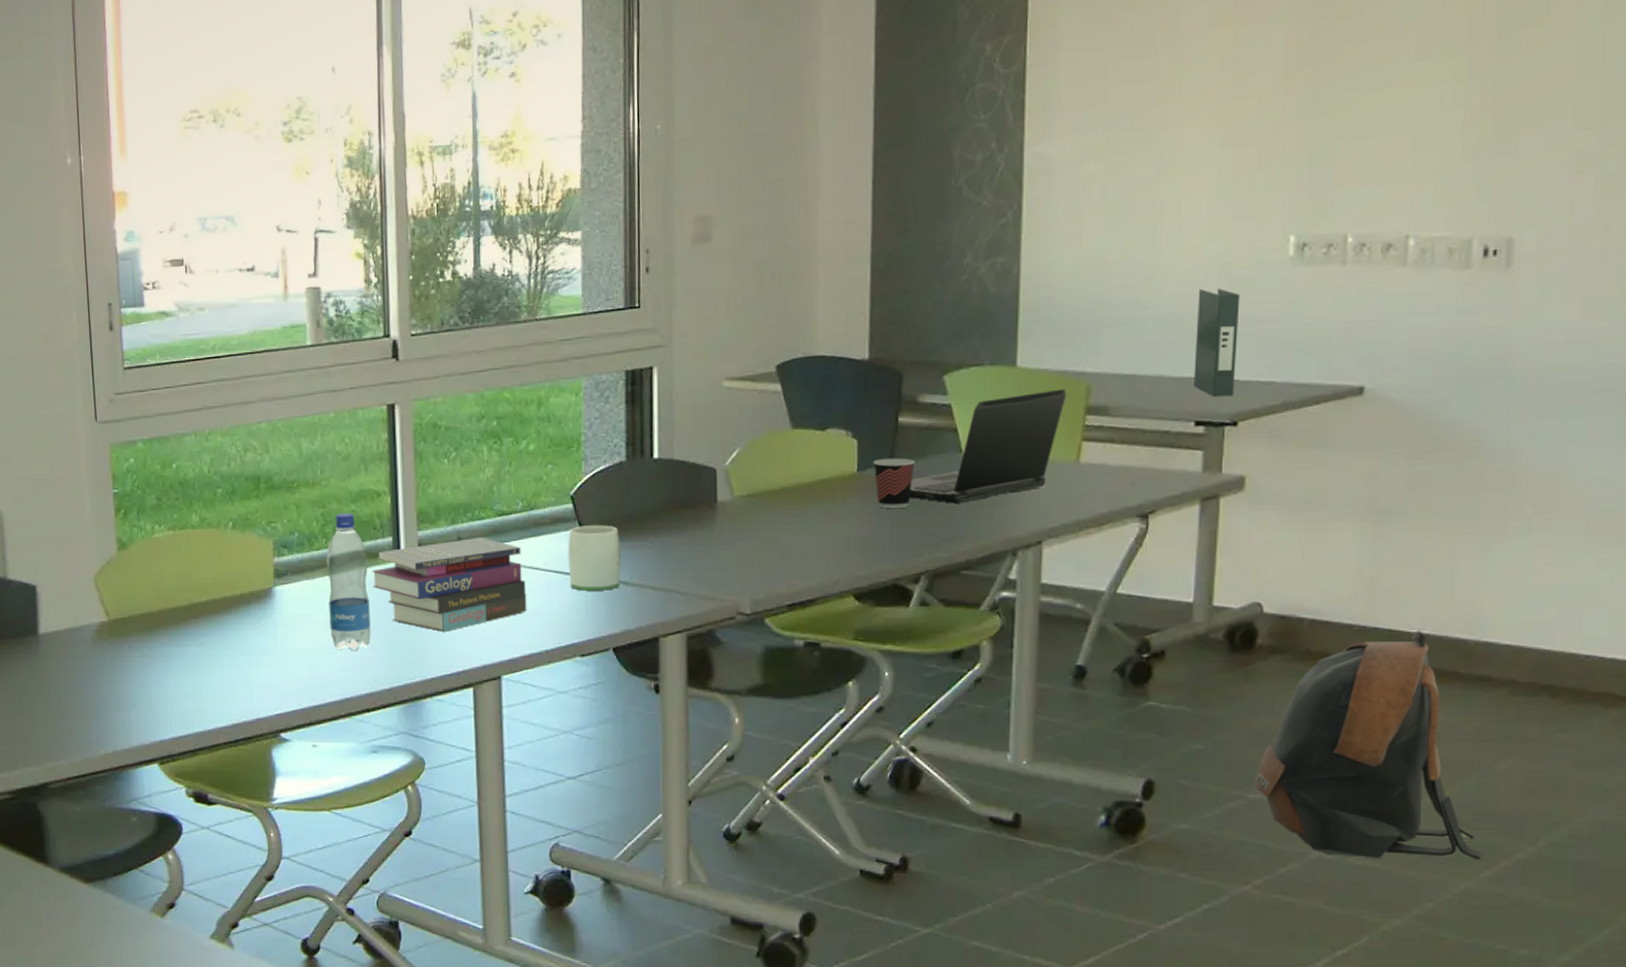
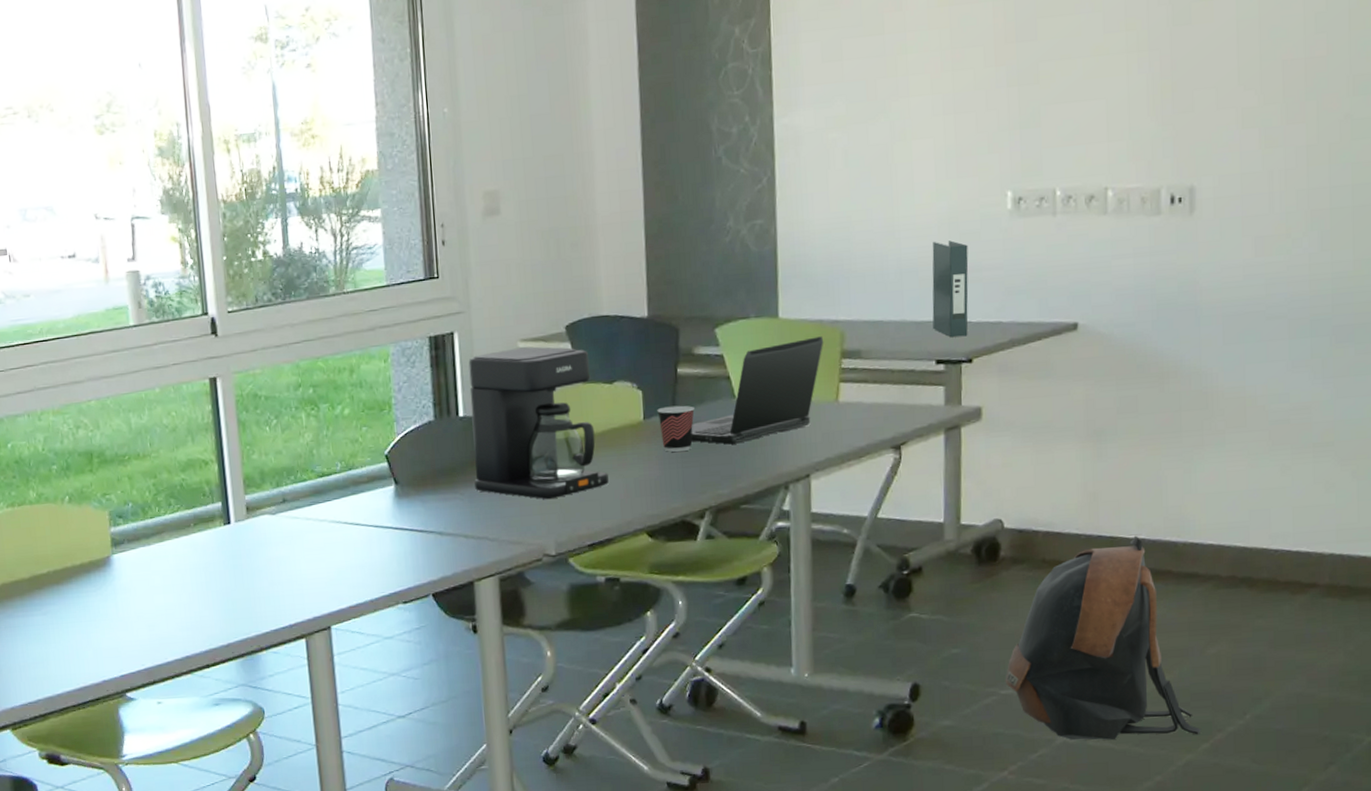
bottle: present [326,513,371,650] -> none [160,481,207,612]
books: present [372,536,527,632] -> none [204,497,351,588]
mug: present [568,525,621,591] -> none [385,480,436,543]
coffee maker: none [666,386,814,553] -> present [468,346,609,500]

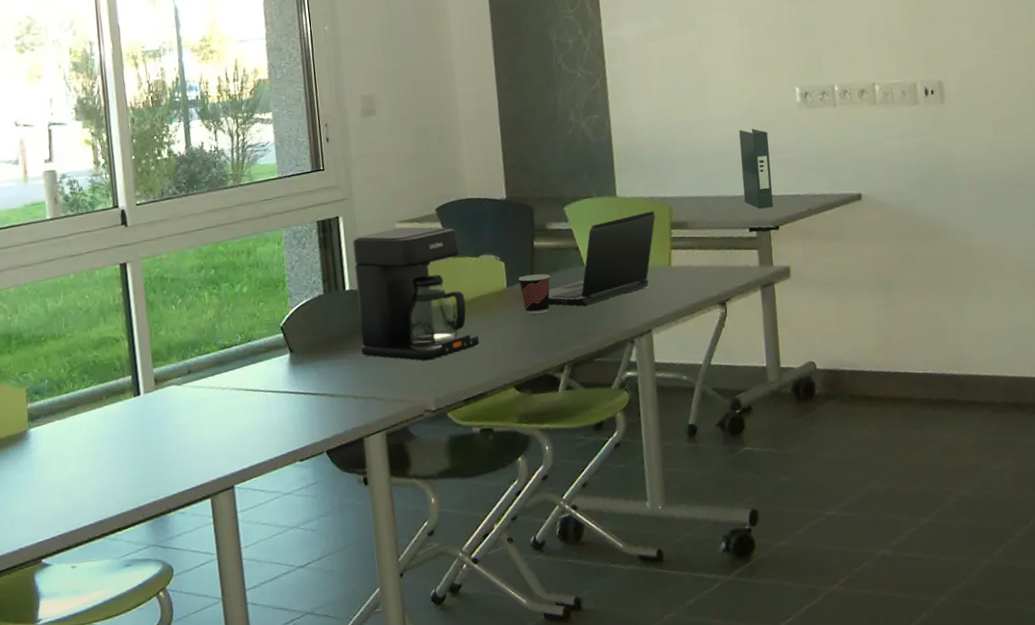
backpack: present [1005,535,1202,741] -> none [828,371,995,553]

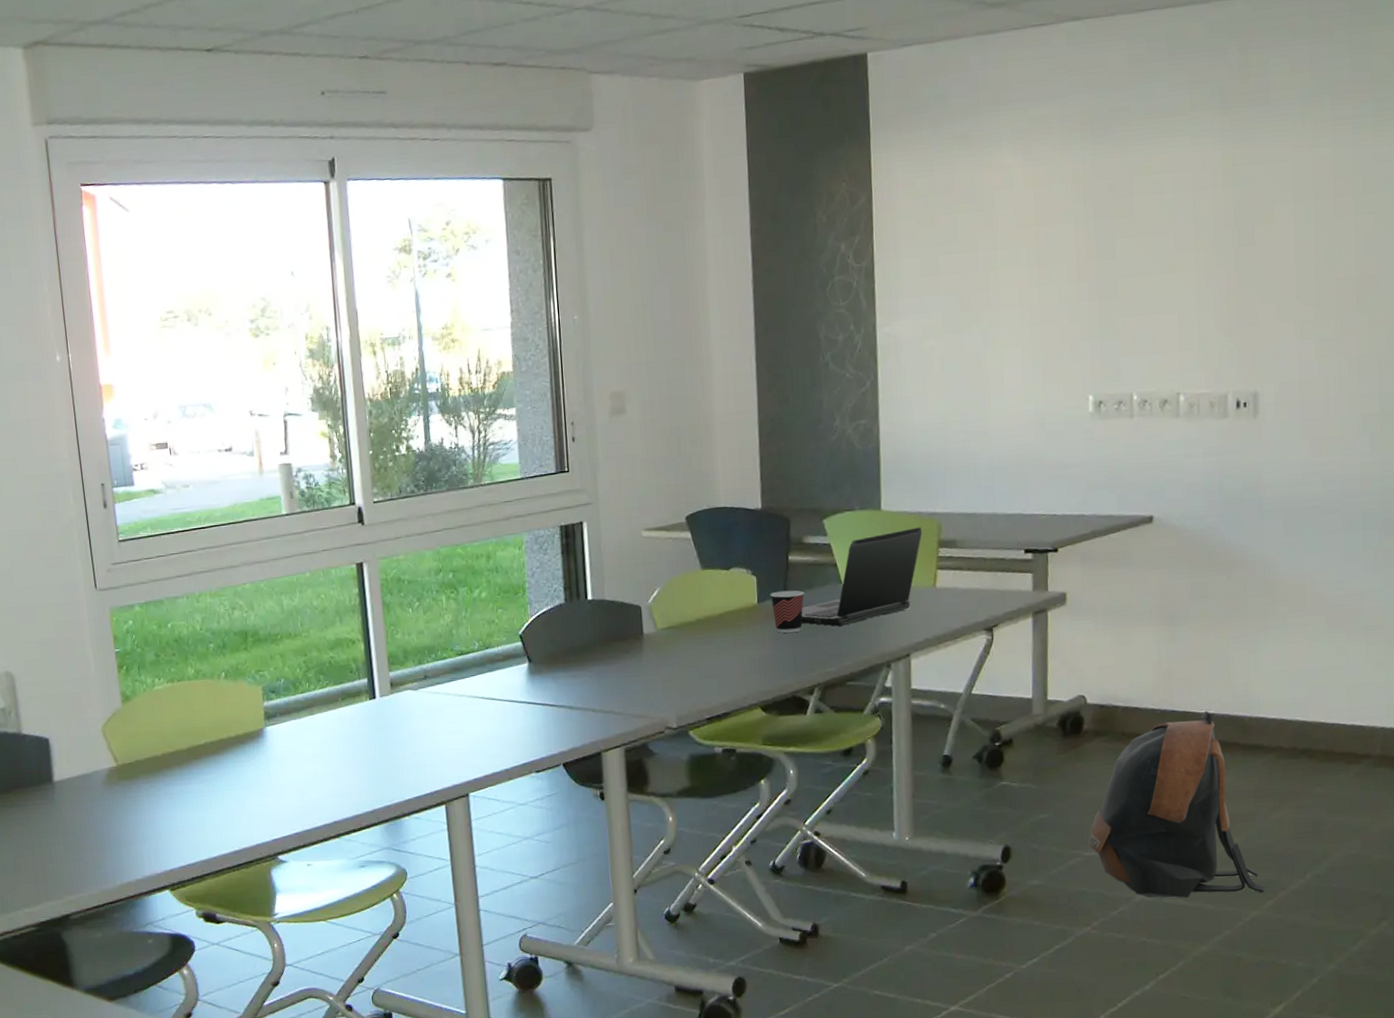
coffee maker: present [352,227,479,361] -> none [596,535,726,677]
binder: present [739,128,774,209] -> none [1021,440,1054,529]
backpack: none [828,371,995,553] -> present [1088,710,1267,898]

